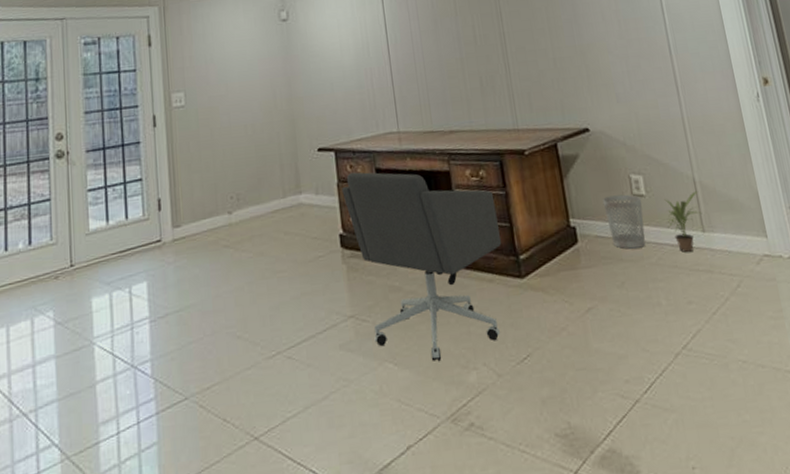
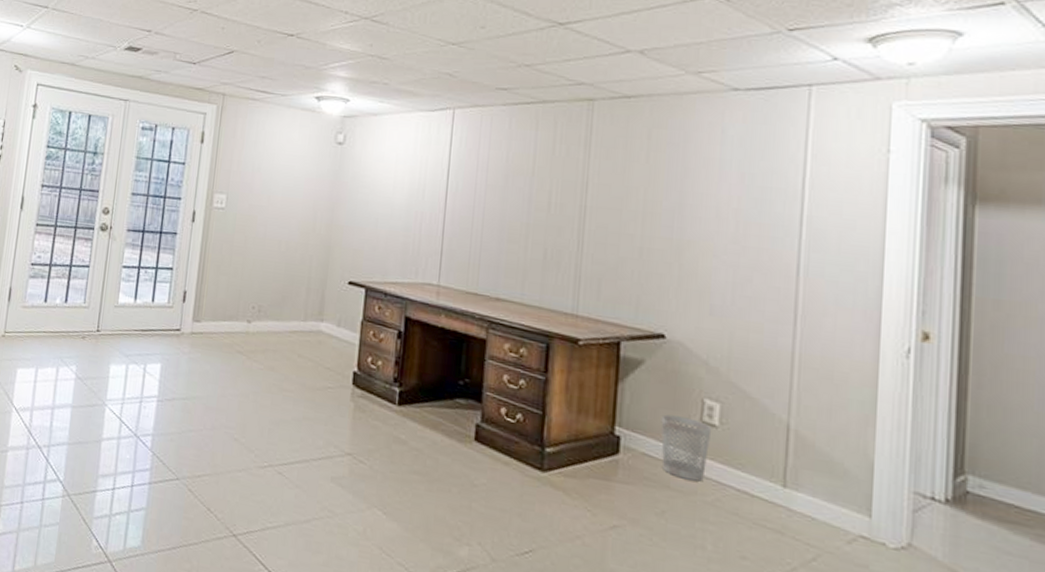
office chair: present [342,172,502,361] -> none [364,314,531,525]
potted plant: present [664,191,702,253] -> none [738,437,789,505]

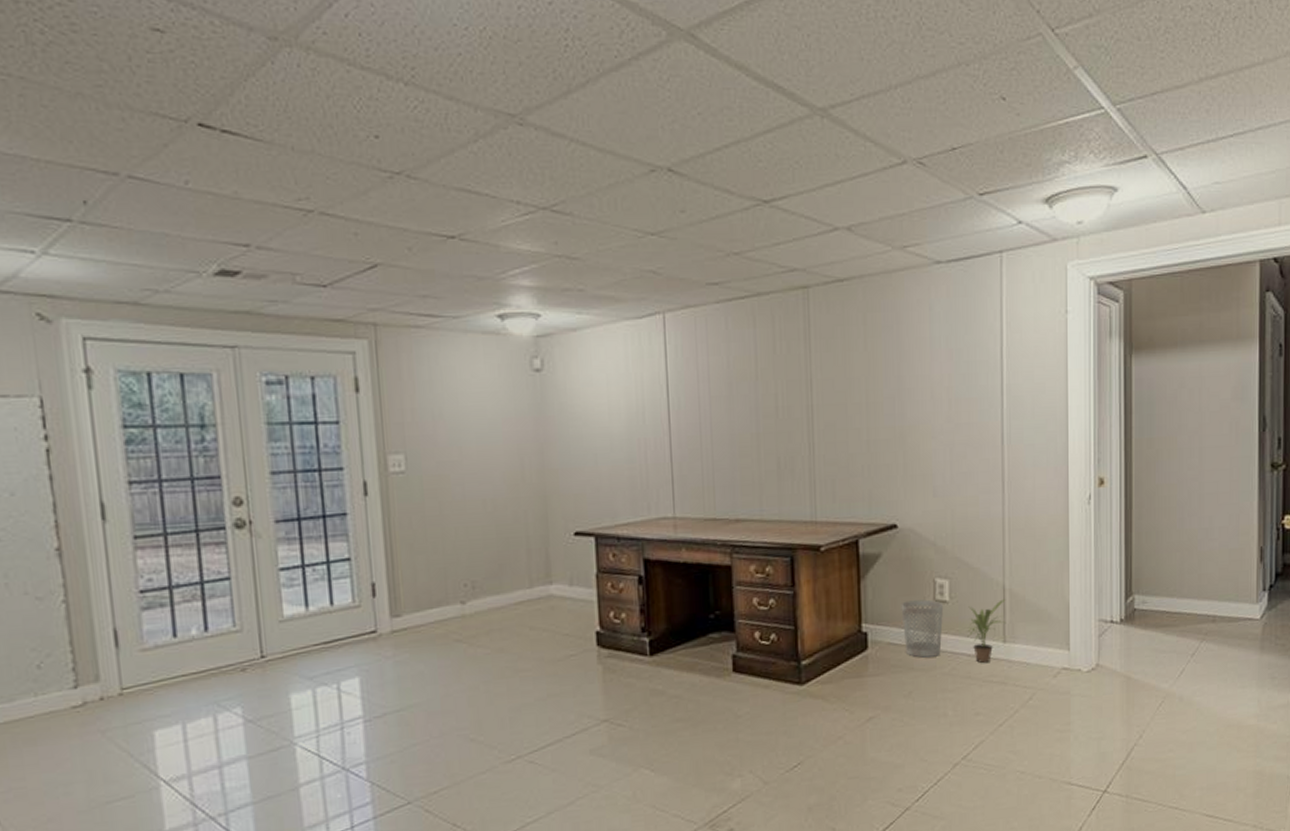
potted plant: none [738,437,789,505] -> present [967,599,1006,664]

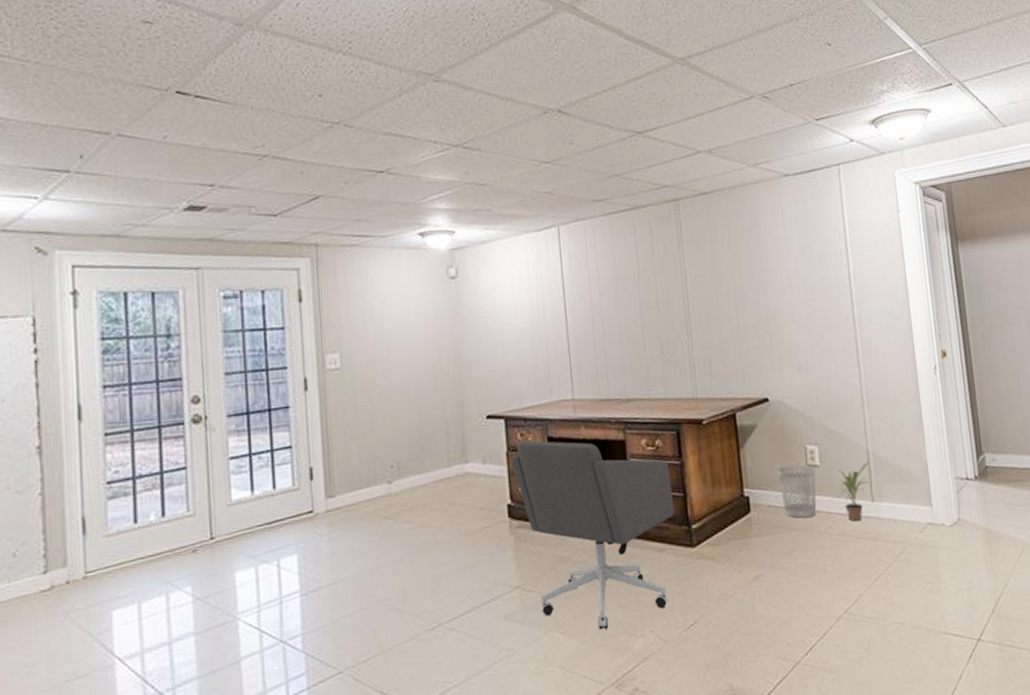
office chair: none [601,562,783,768] -> present [511,440,675,630]

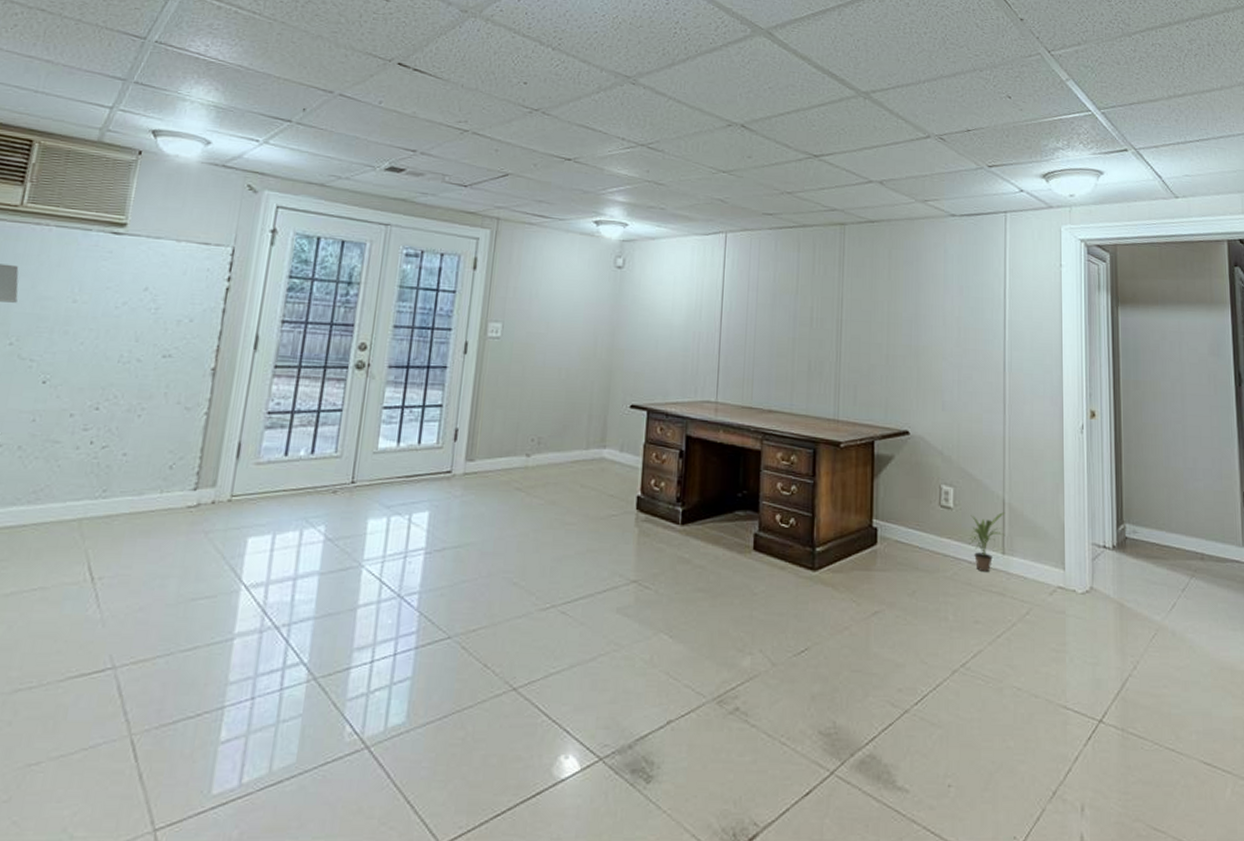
office chair: present [511,440,675,630] -> none [647,435,801,640]
wastebasket: present [777,464,817,518] -> none [909,503,948,560]

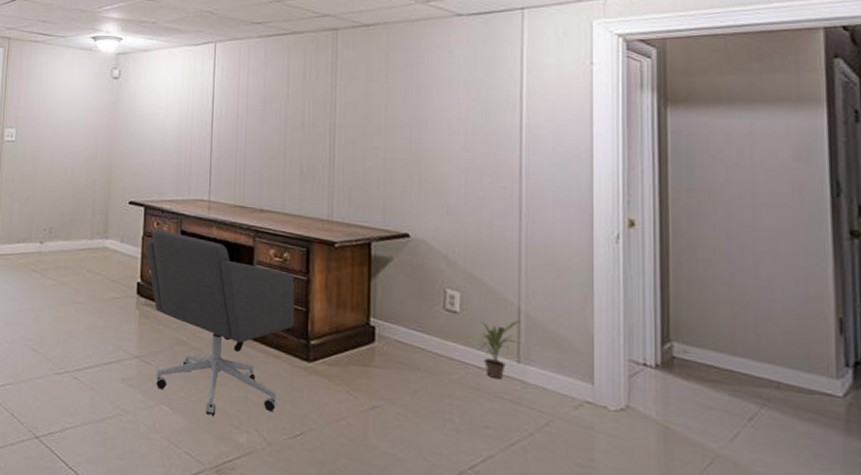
office chair: none [647,435,801,640] -> present [146,229,295,416]

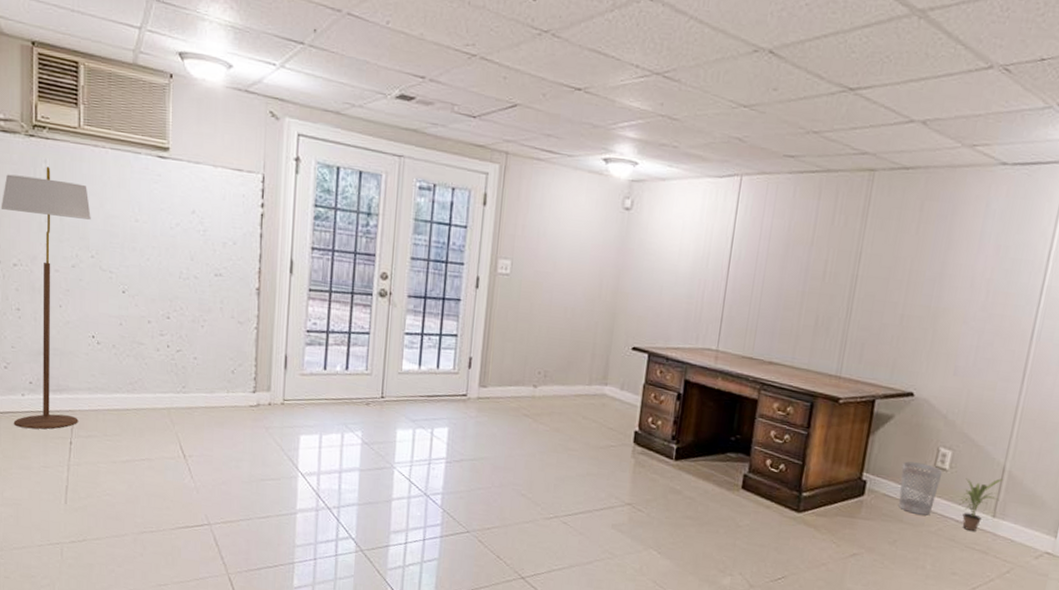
office chair: present [146,229,295,416] -> none [645,377,795,560]
wastebasket: none [410,304,454,362] -> present [899,461,943,515]

